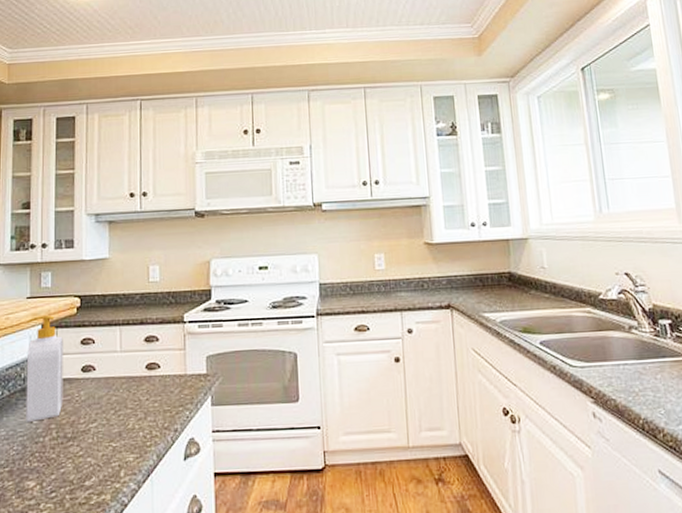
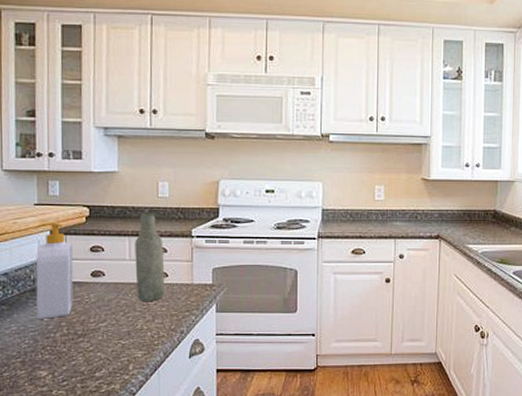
bottle: none [126,299,157,397] -> present [135,212,165,301]

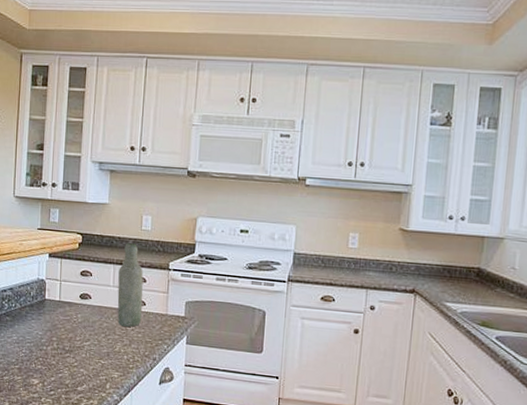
soap bottle: present [34,223,73,320] -> none [33,246,66,333]

